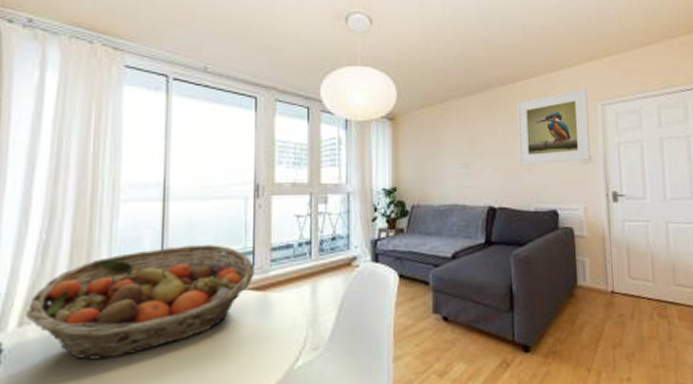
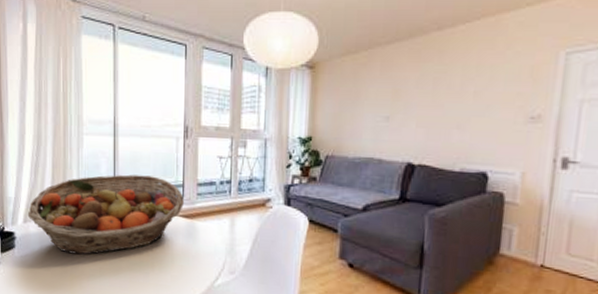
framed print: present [517,88,591,165] -> none [448,32,549,122]

